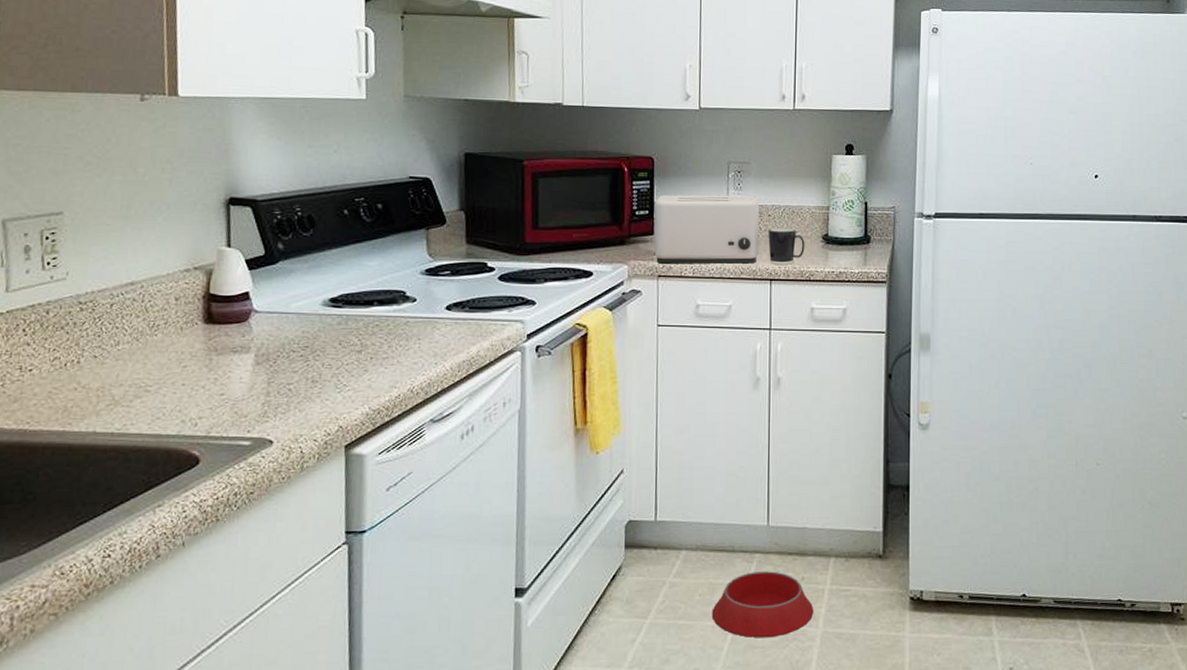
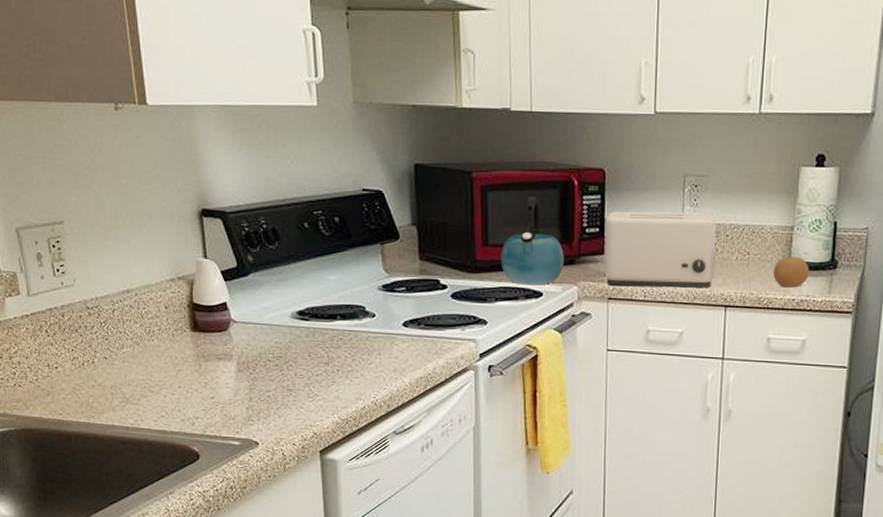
kettle: none [550,182,615,265] -> present [500,196,564,285]
mug: present [767,227,805,264] -> none [724,249,764,290]
fruit: none [813,232,846,261] -> present [773,256,810,288]

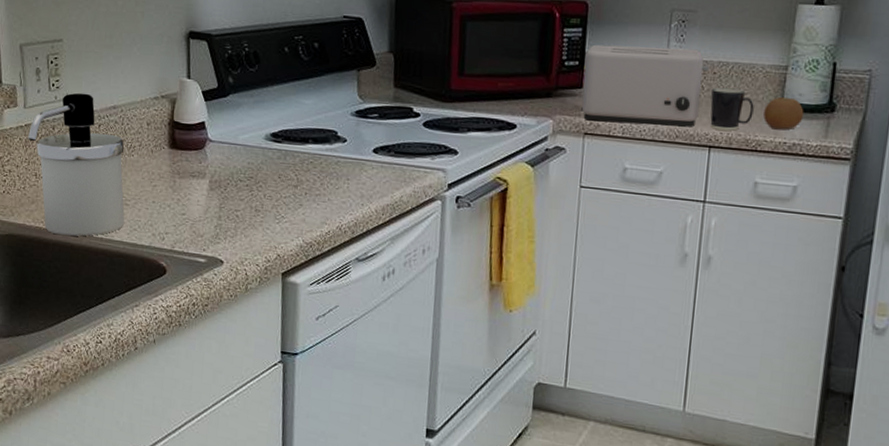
soap dispenser: none [35,277,151,427] -> present [28,92,125,237]
kettle: present [500,196,564,285] -> none [475,27,541,117]
mug: none [724,249,764,290] -> present [710,87,754,131]

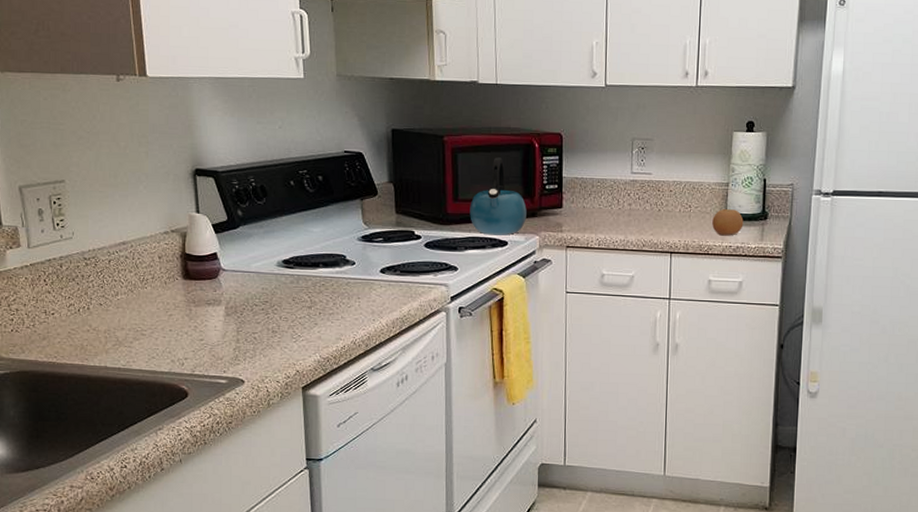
soap dispenser: present [28,92,125,237] -> none [34,231,142,369]
kettle: none [475,27,541,117] -> present [469,157,527,235]
toaster: present [581,44,710,127] -> none [562,170,667,237]
mug: present [710,87,754,131] -> none [668,203,704,238]

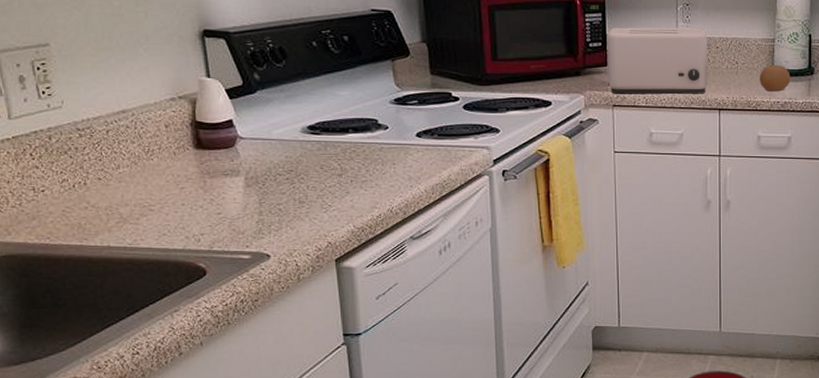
kettle: present [469,157,527,235] -> none [510,15,570,95]
toaster: none [562,170,667,237] -> present [607,27,713,95]

